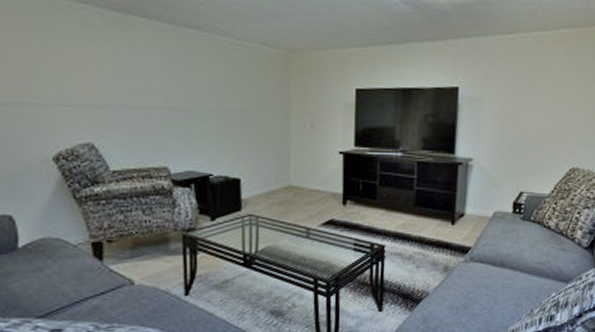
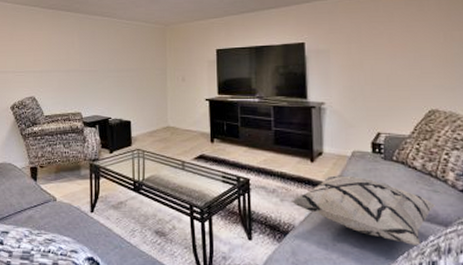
decorative pillow: none [426,238,561,302] -> present [290,175,435,245]

